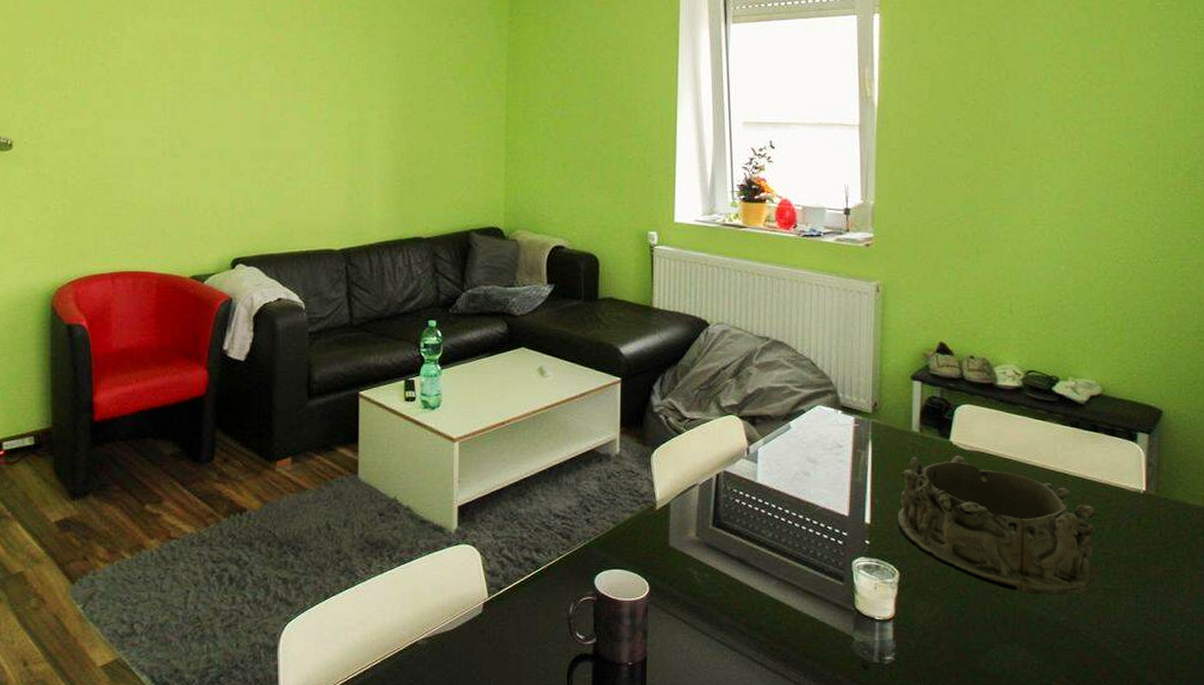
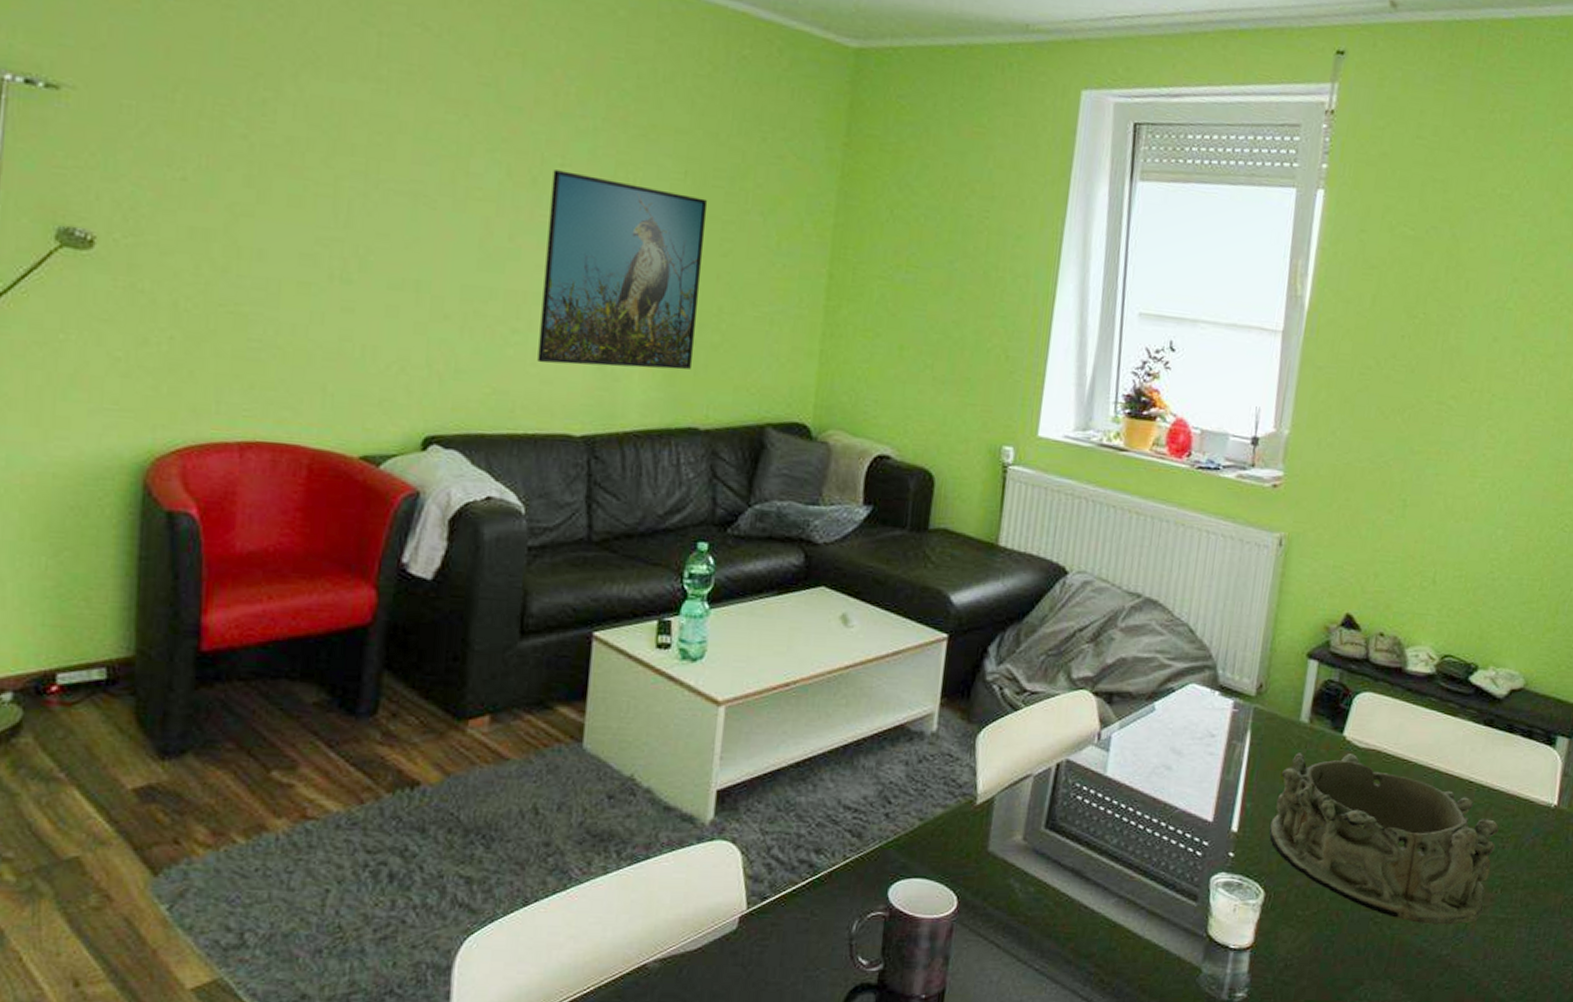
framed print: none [306,63,415,200] -> present [537,169,708,370]

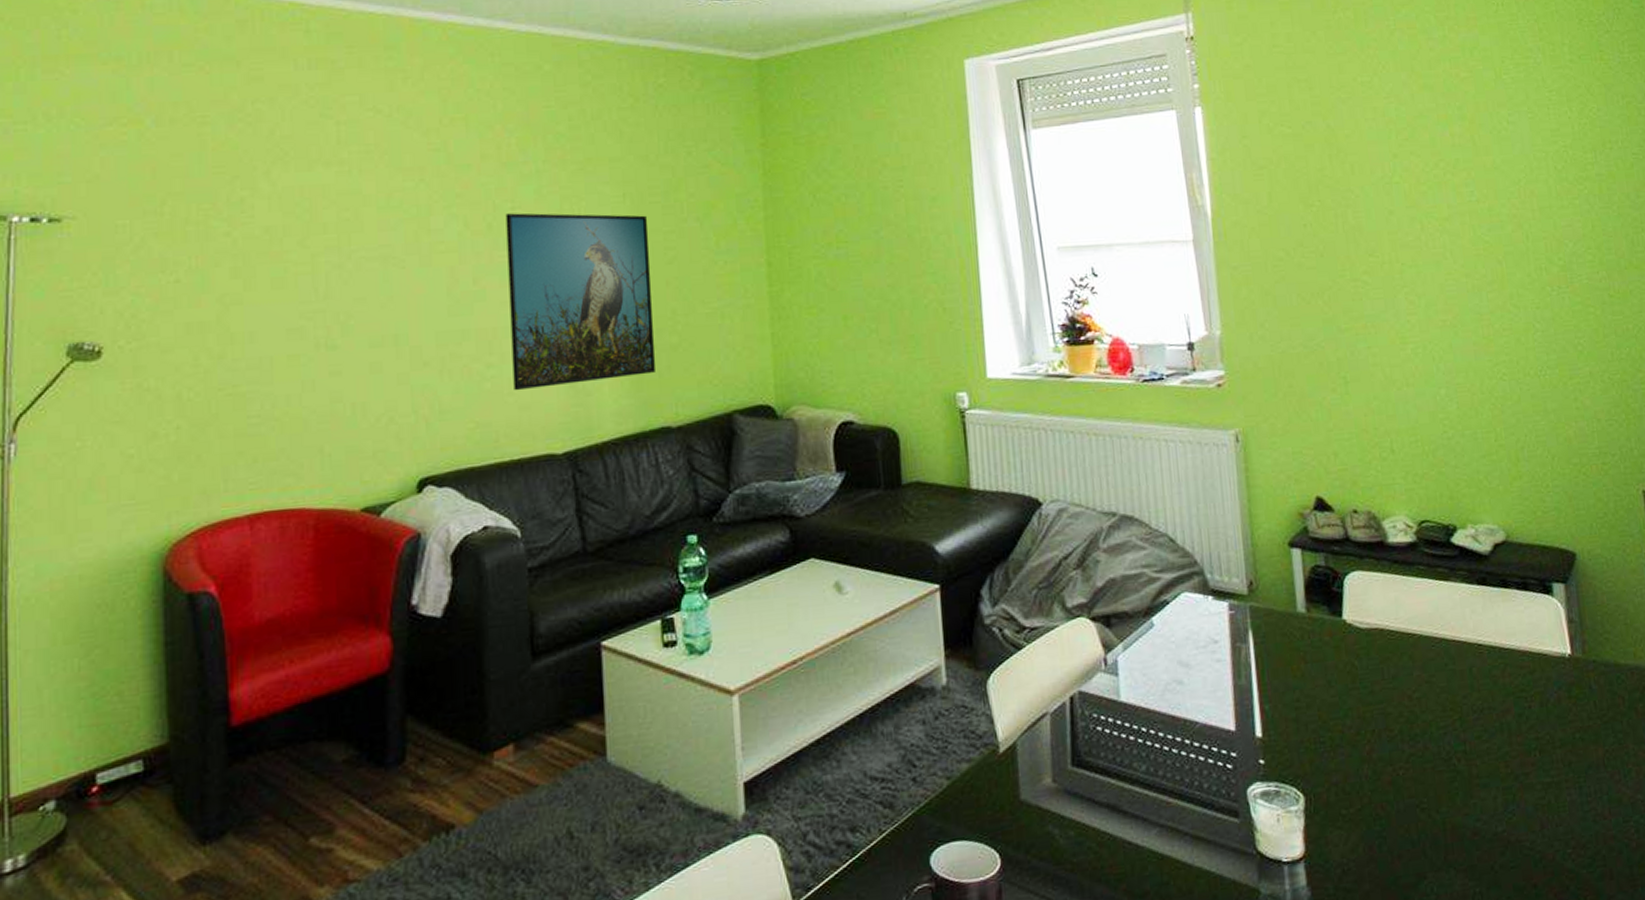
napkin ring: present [1269,753,1499,925] -> none [1292,636,1528,803]

